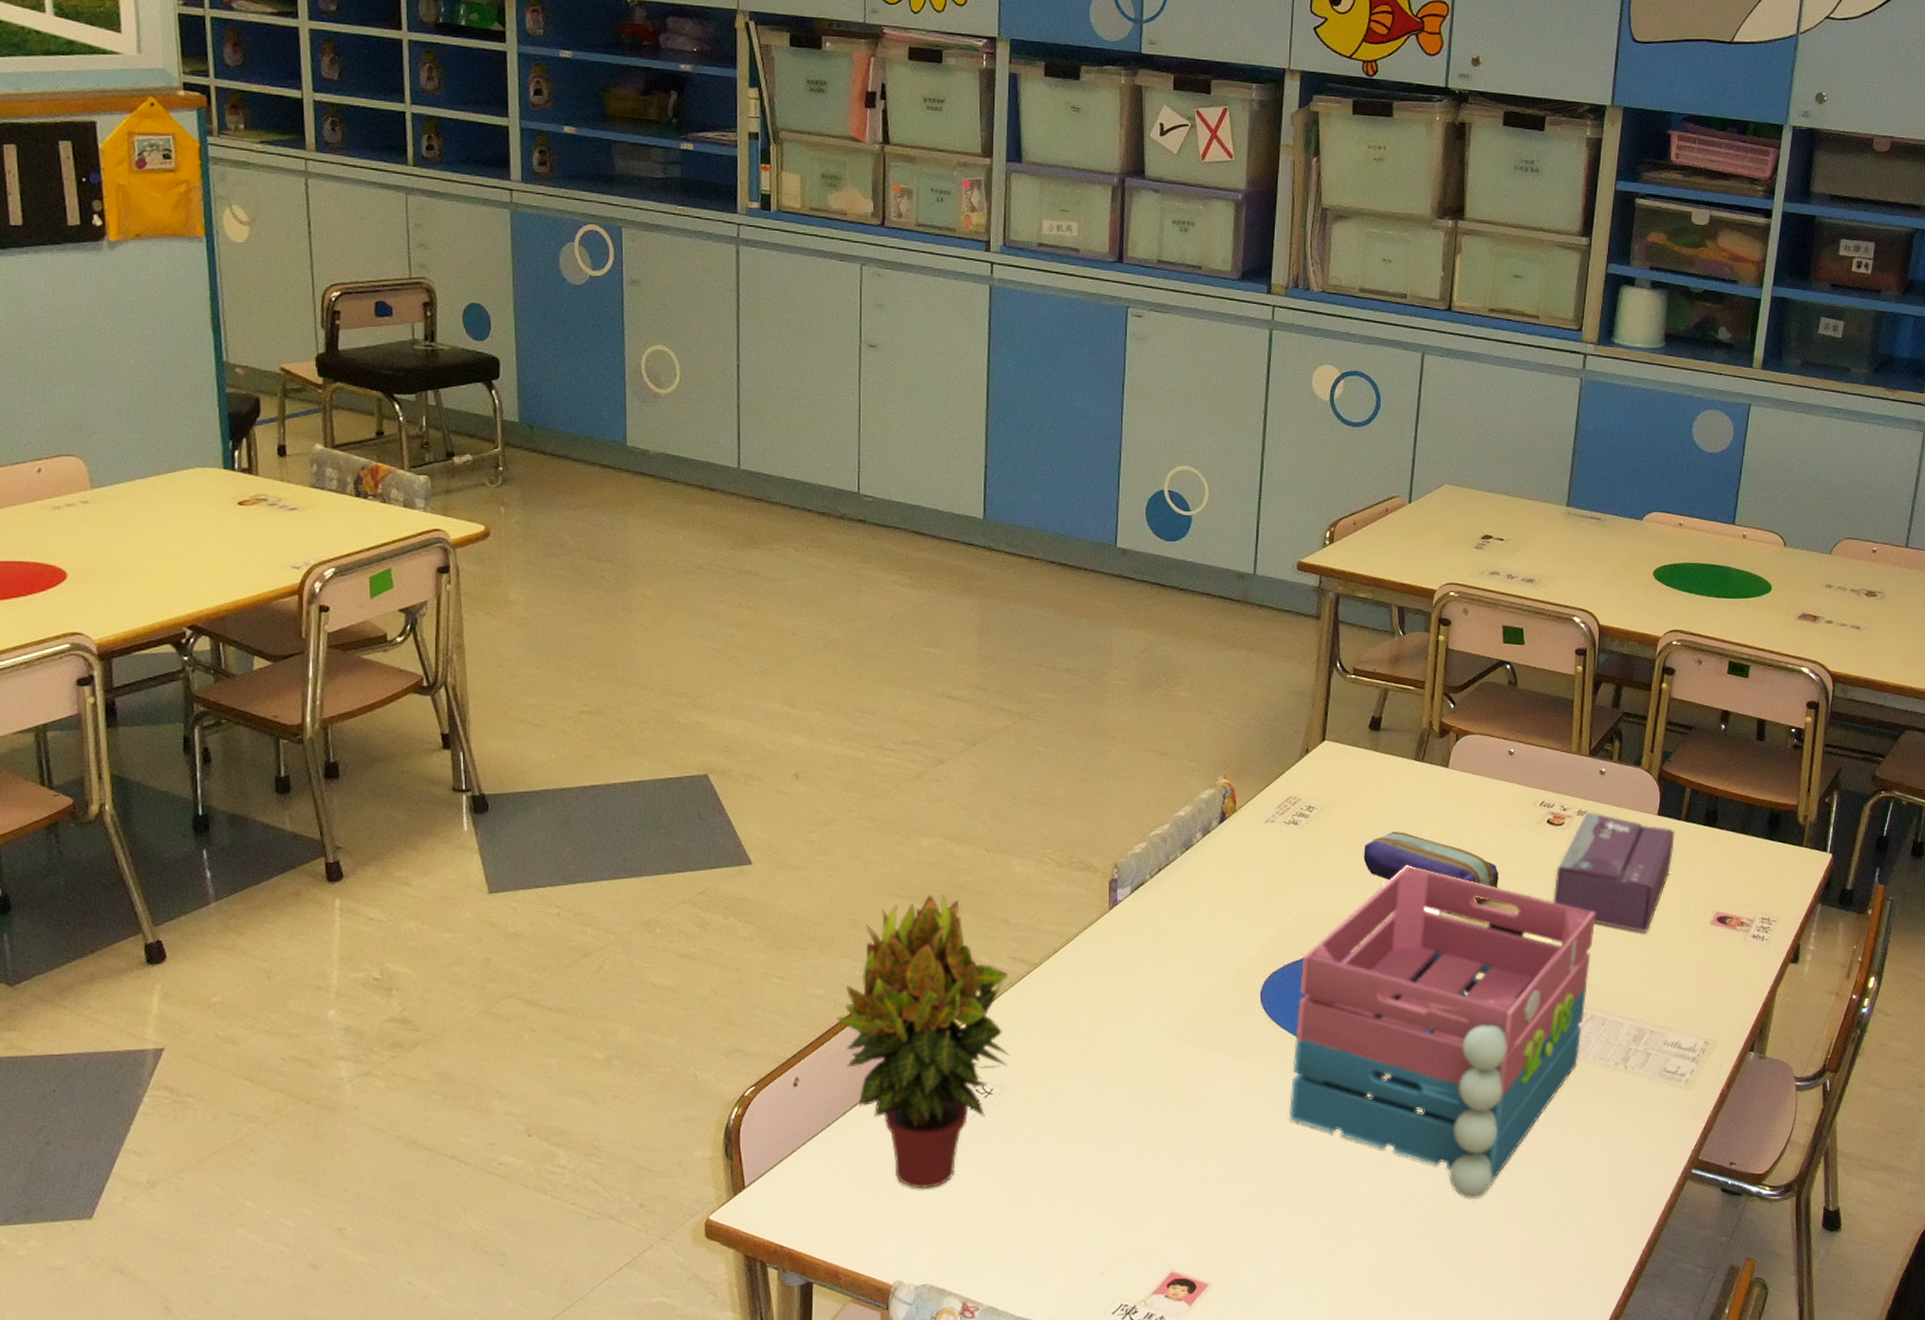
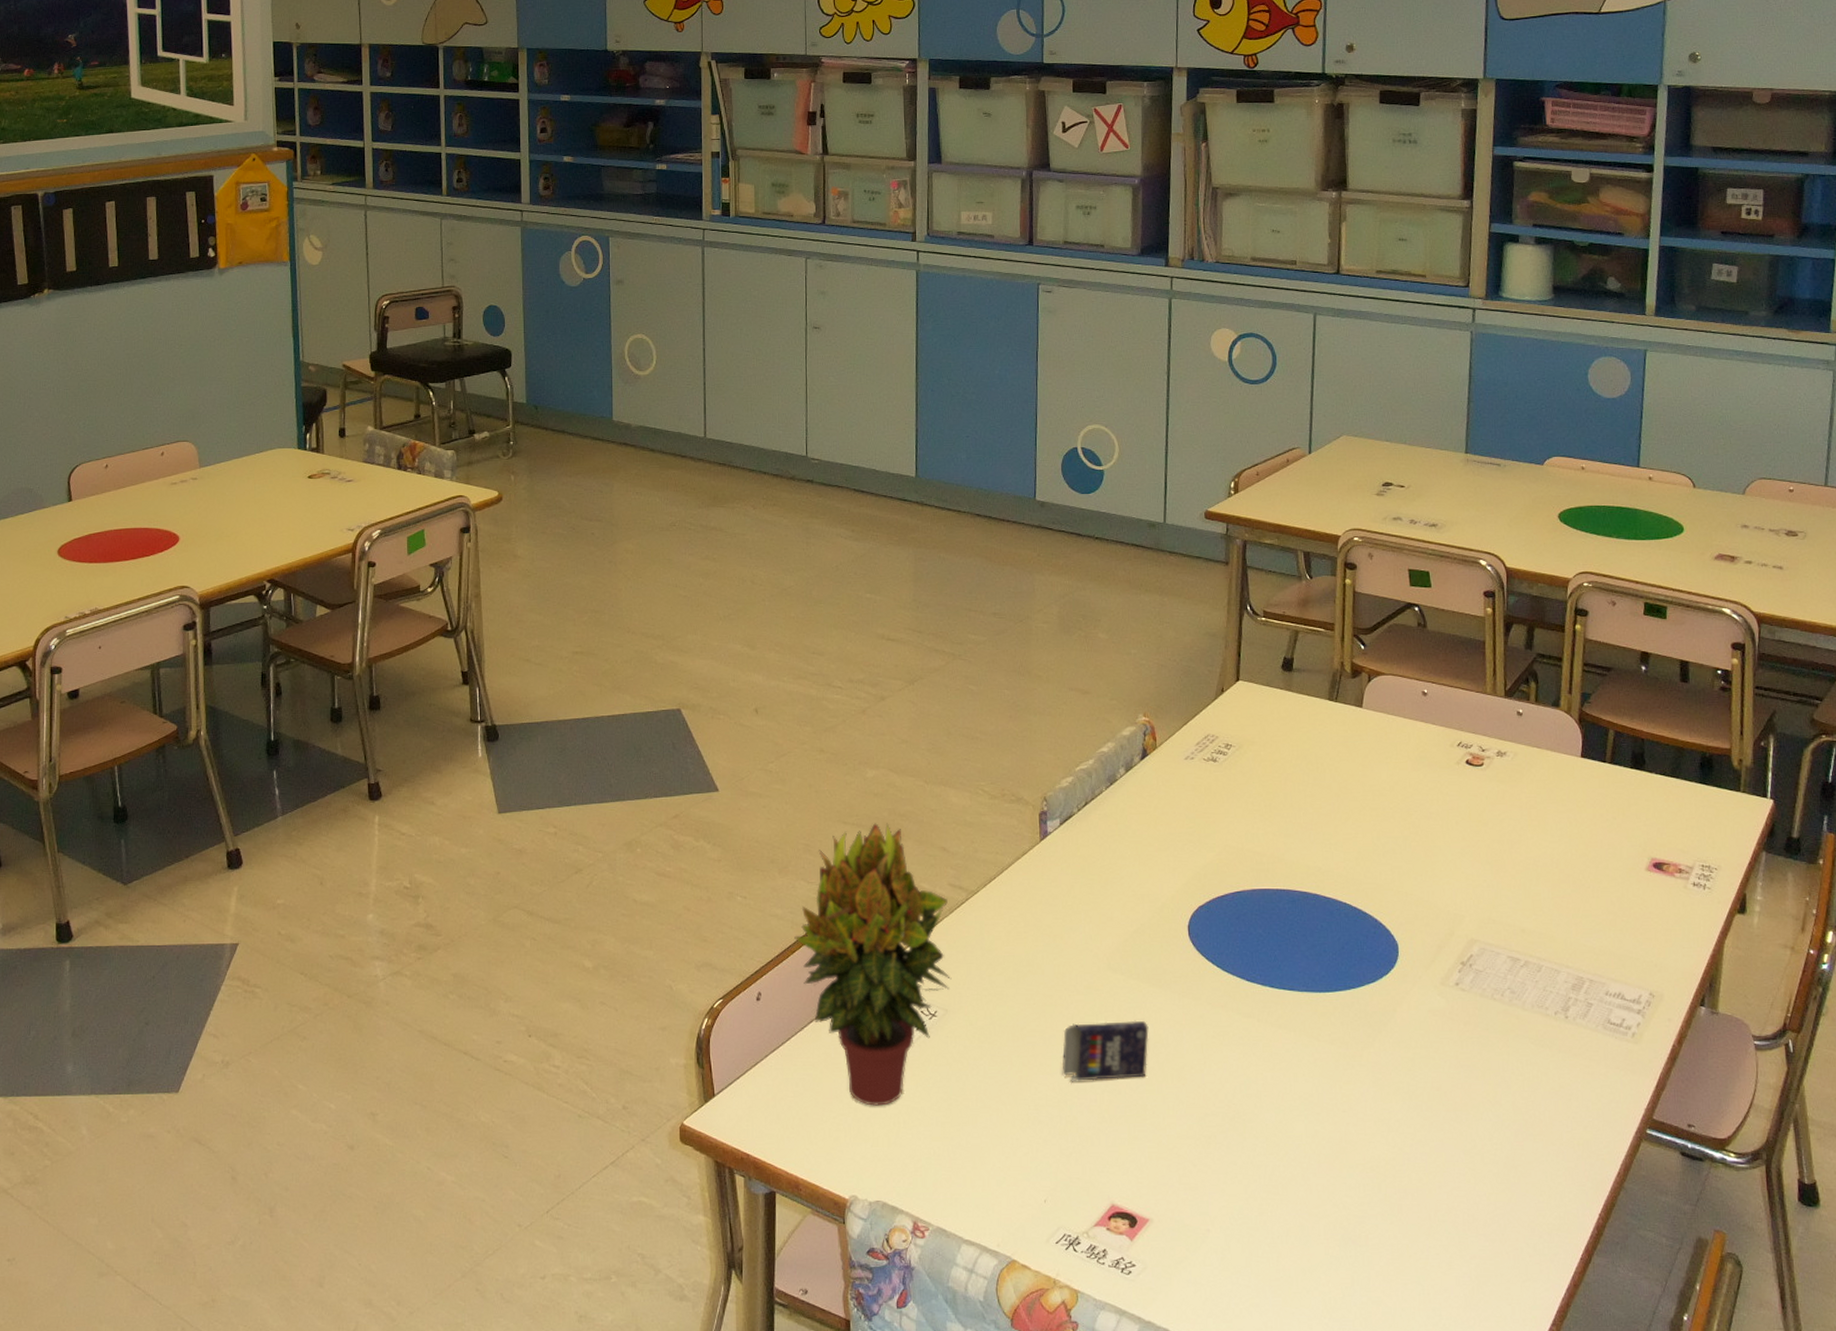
crayon box: none [1124,1089,1216,1153] -> present [1062,1020,1149,1081]
storage basket: present [1289,865,1596,1200] -> none [1221,803,1524,1149]
pencil case: present [1363,831,1499,904] -> none [1282,769,1420,843]
tissue box: present [1553,812,1676,933] -> none [1477,753,1602,877]

